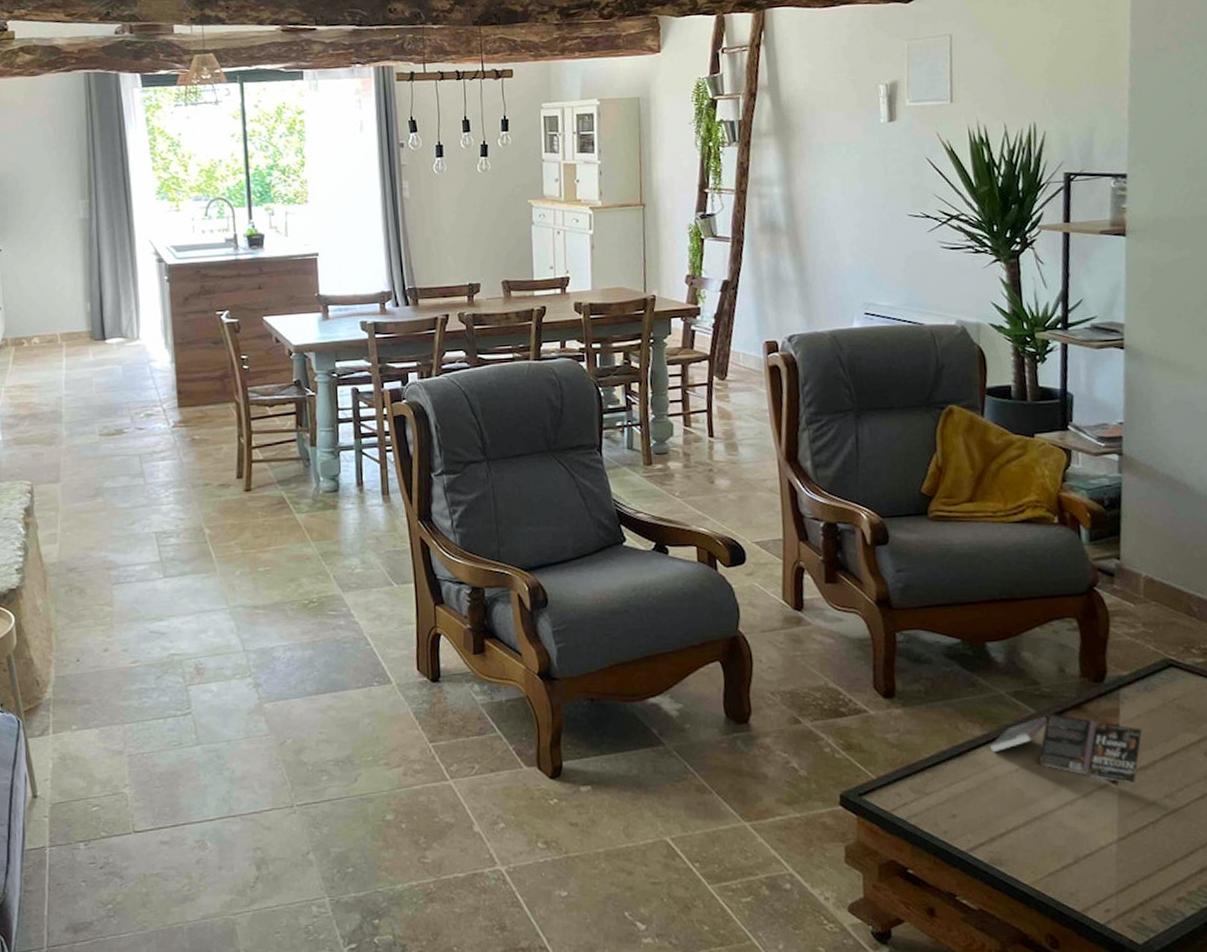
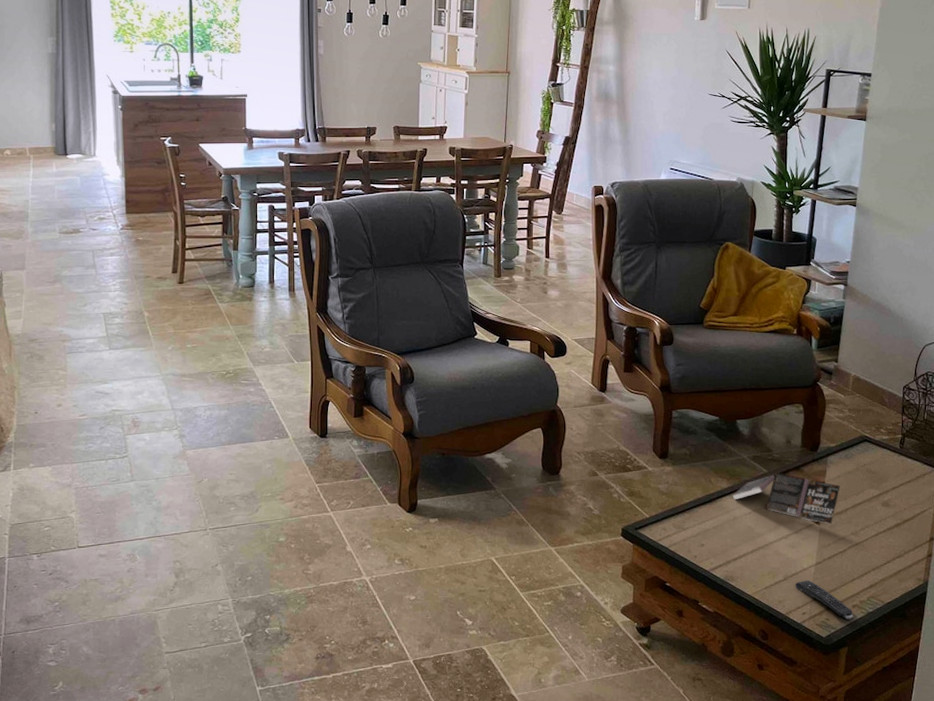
remote control: none [1091,862,1181,919] -> present [795,580,854,620]

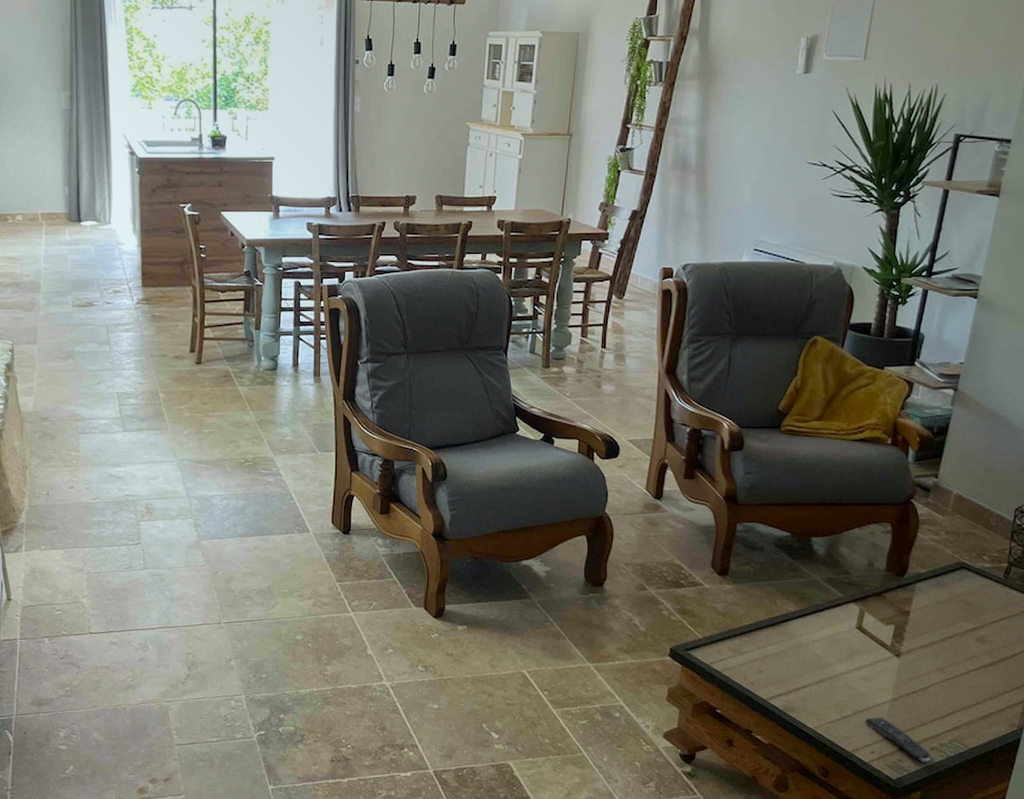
paperback book: present [732,472,841,523] -> none [799,597,929,657]

